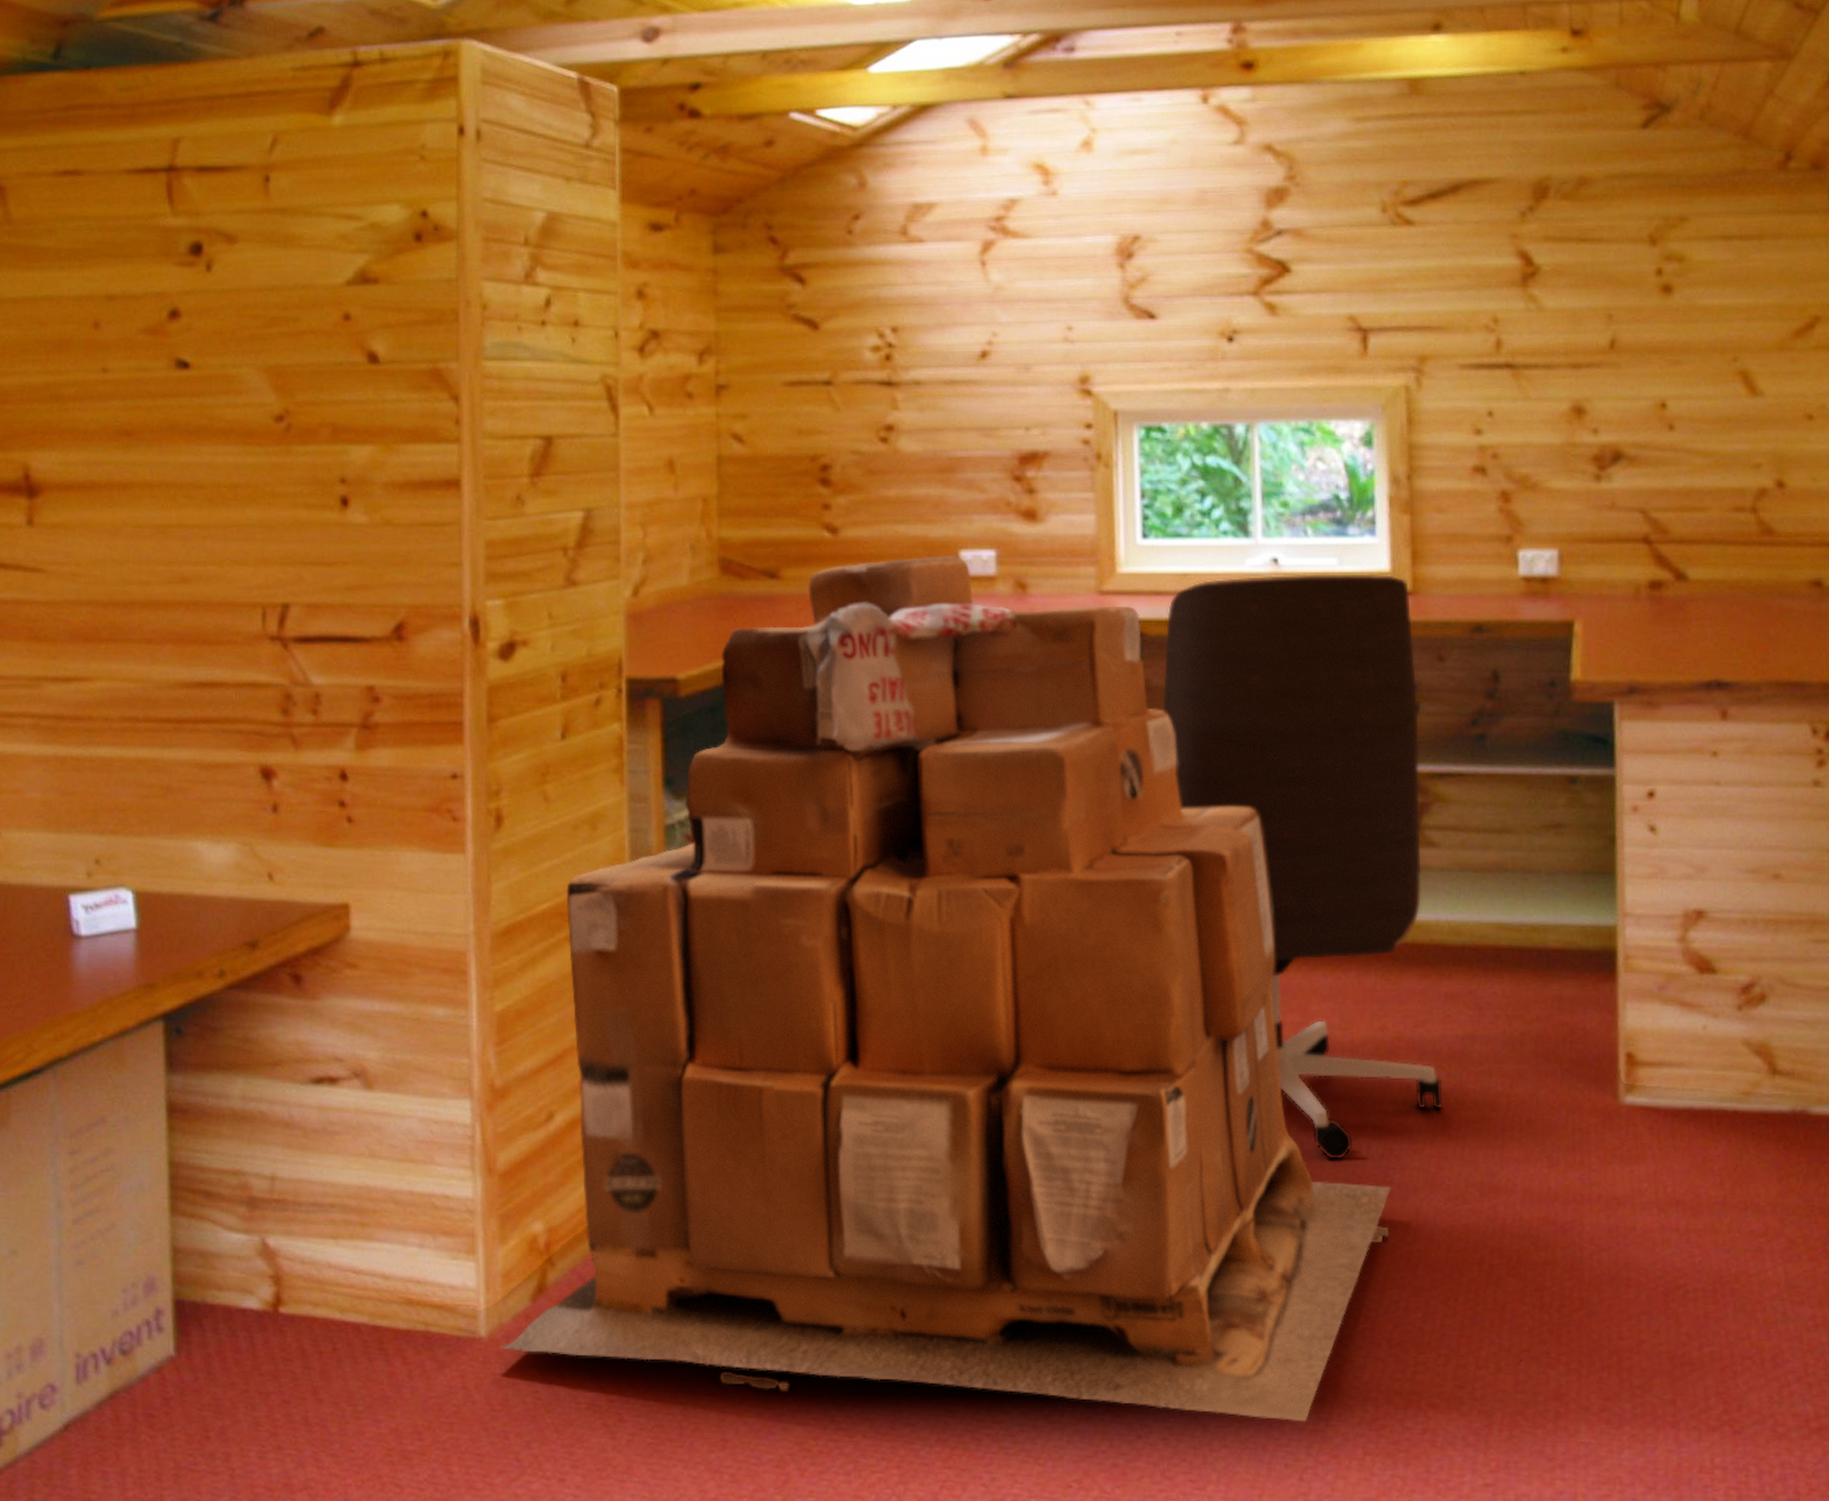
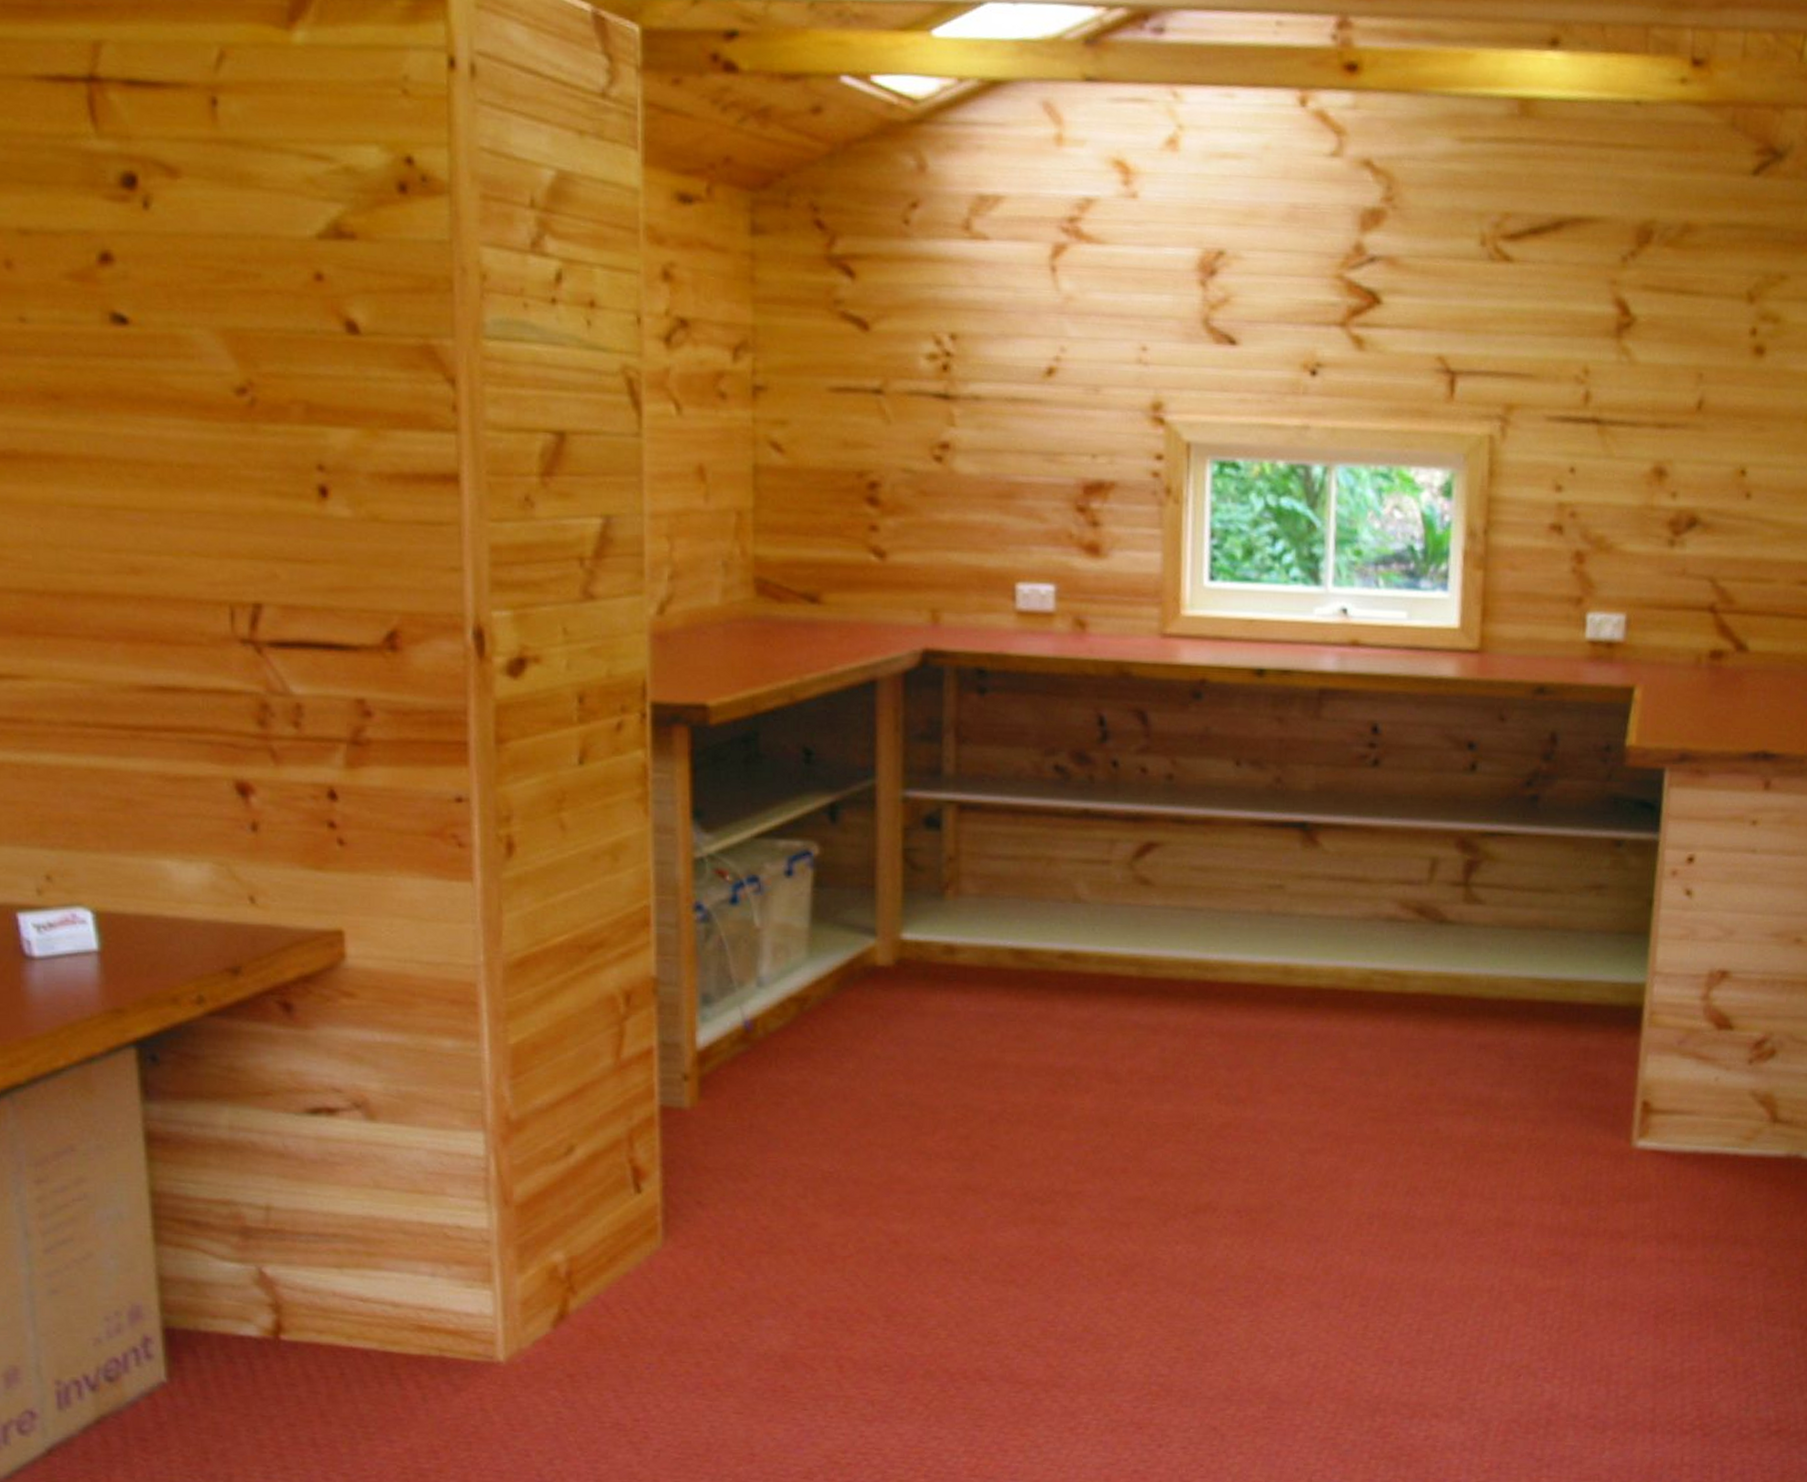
cardboard boxes: present [501,556,1391,1422] -> none [520,587,1414,1431]
office chair: present [1162,574,1443,1161] -> none [1221,625,1477,1198]

